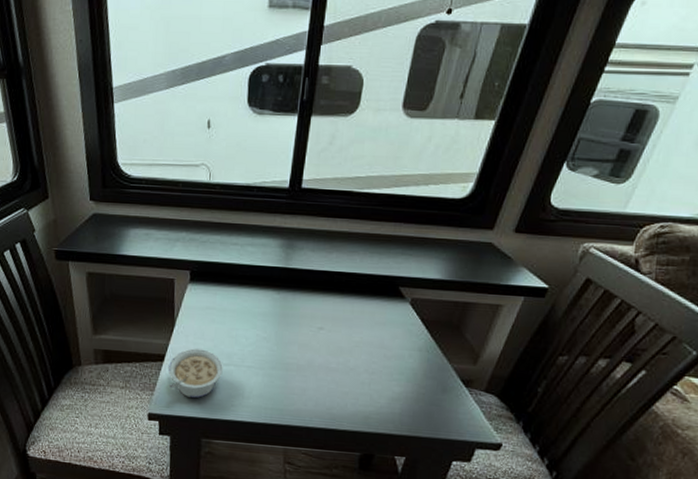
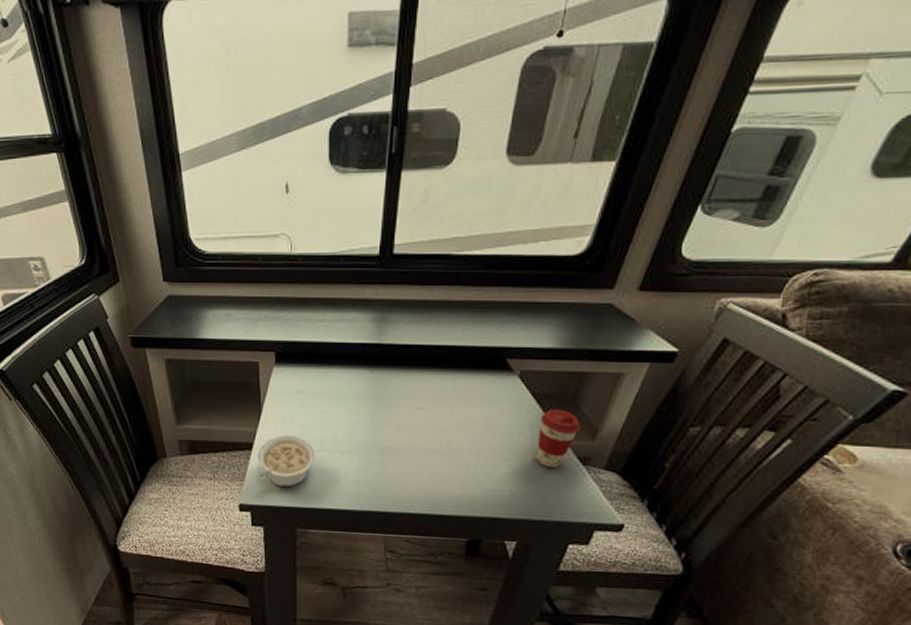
coffee cup: none [424,334,464,388] -> present [536,409,581,467]

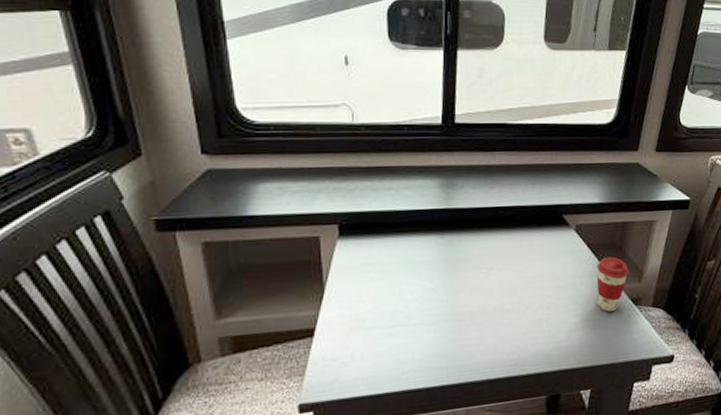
legume: present [257,435,315,488] -> none [319,313,388,375]

